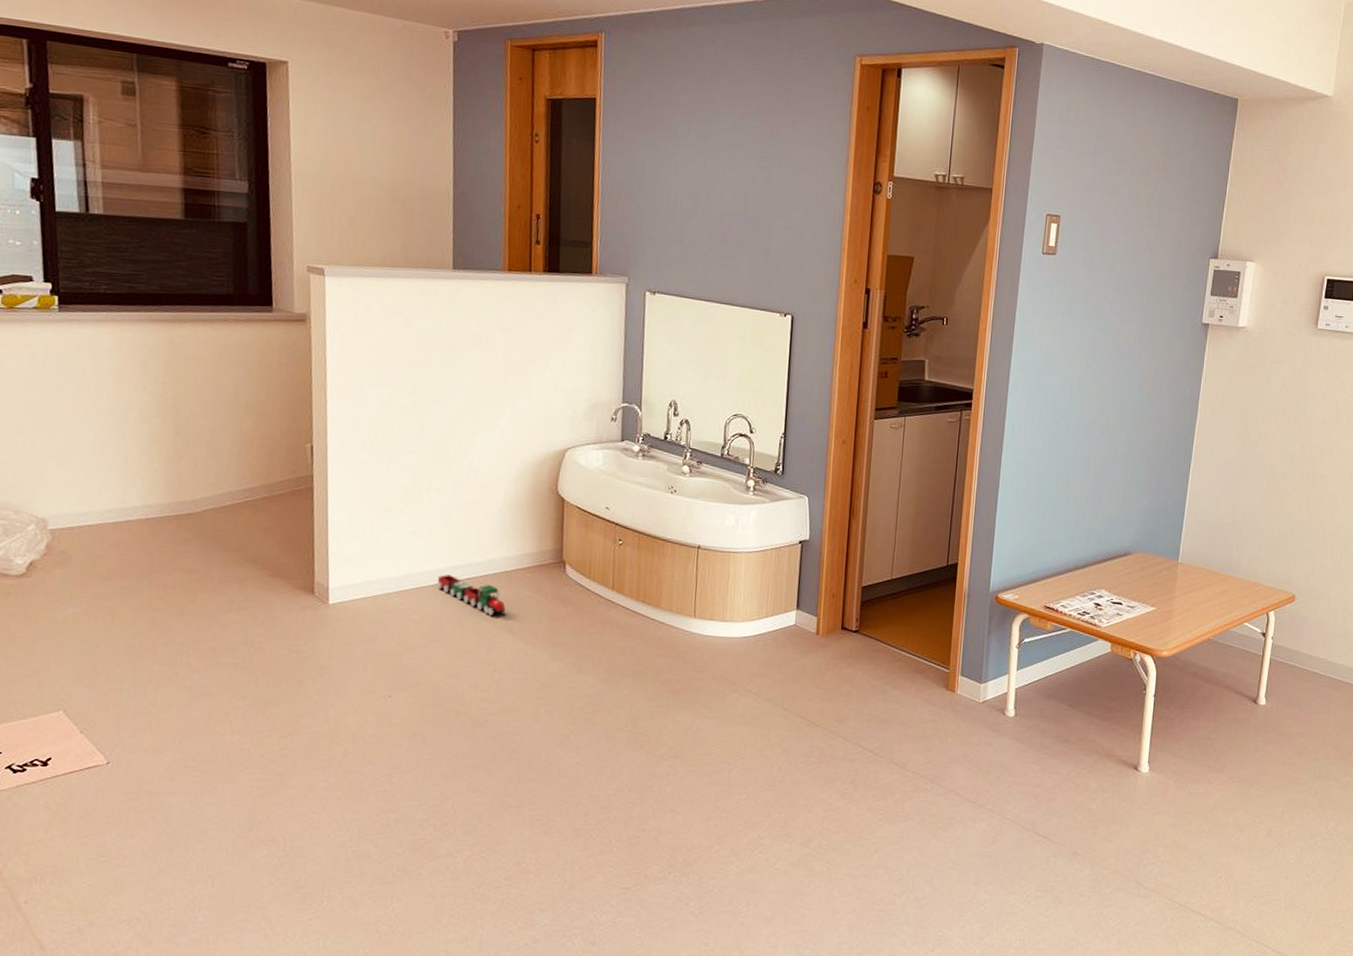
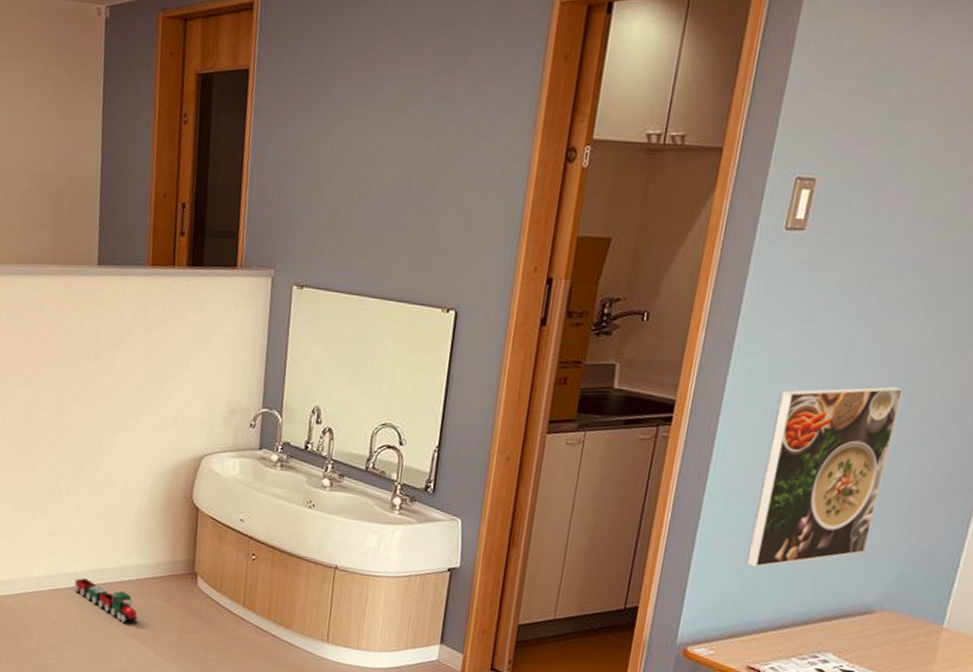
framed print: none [1036,376,1134,524] -> present [746,386,903,568]

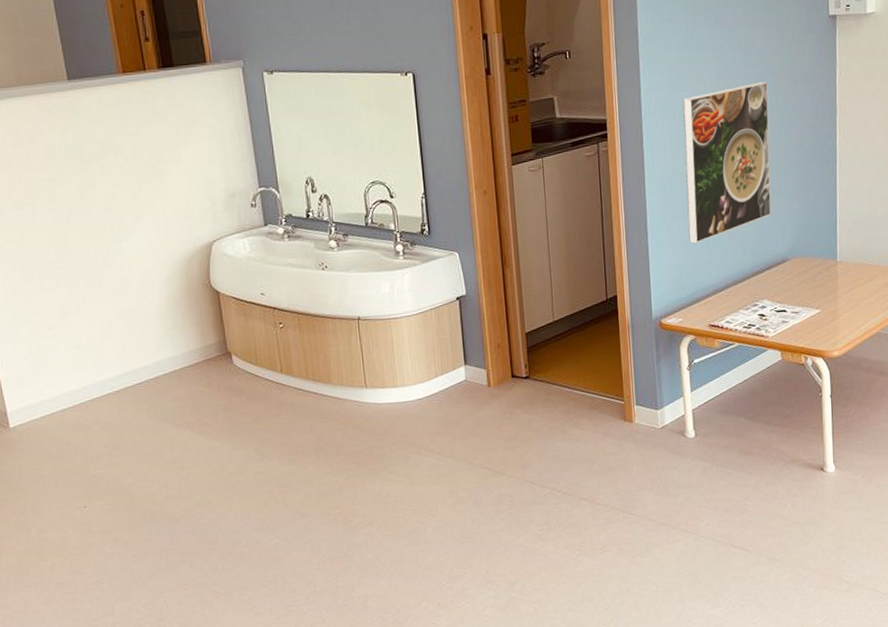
toy train: present [74,578,138,622] -> none [109,382,181,416]

